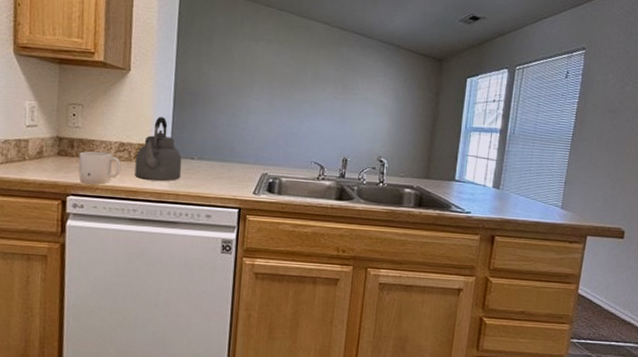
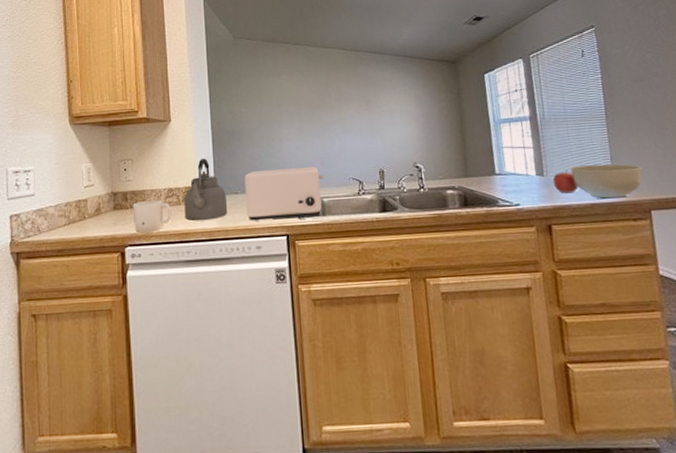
toaster: none [200,138,285,195] -> present [244,166,323,221]
fruit: none [506,186,529,209] -> present [552,169,579,193]
bowl: none [525,184,590,221] -> present [570,164,642,199]

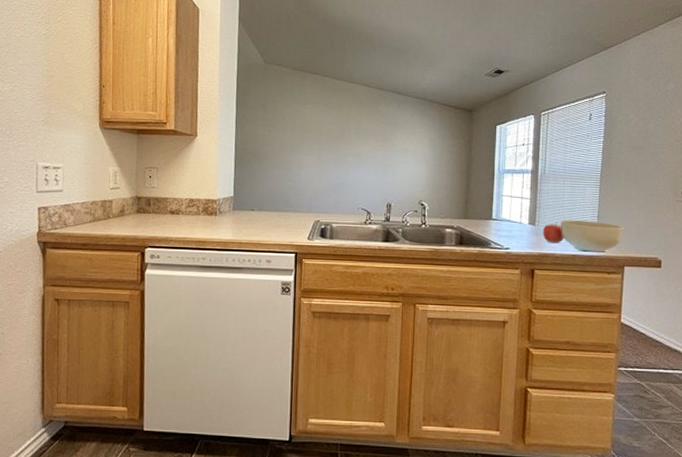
mug: present [132,199,172,234] -> none [154,207,191,237]
kettle: present [184,158,228,222] -> none [203,175,244,232]
toaster: present [244,166,323,221] -> none [260,191,335,239]

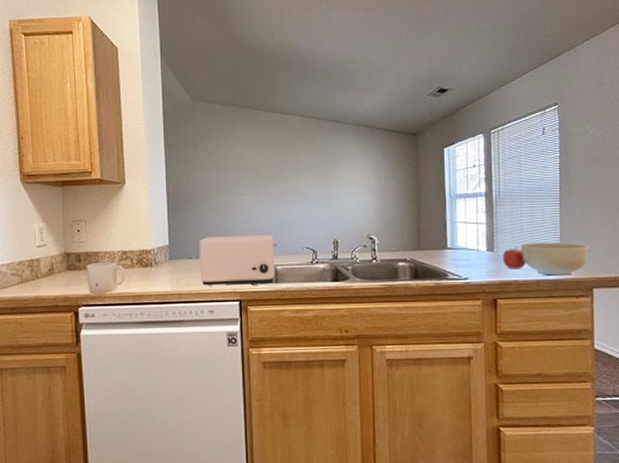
mug: none [154,207,191,237] -> present [86,261,126,294]
toaster: none [260,191,335,239] -> present [199,234,278,286]

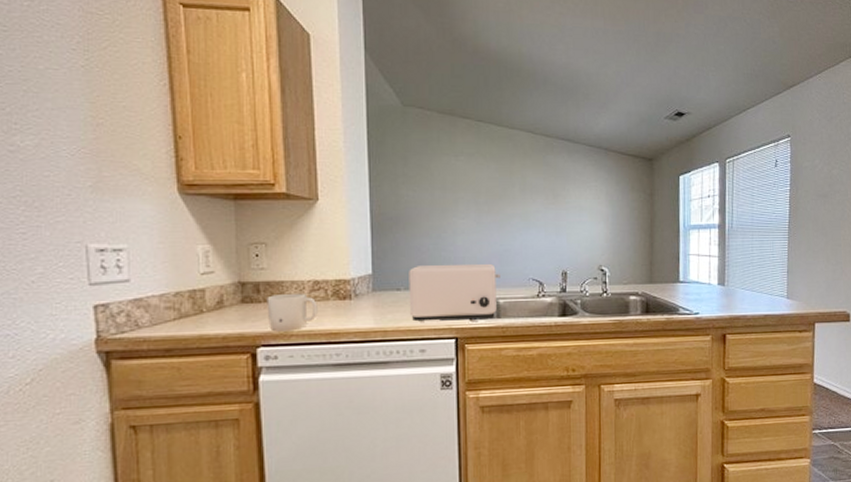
fruit: present [502,246,527,269] -> none [732,280,755,304]
bowl: present [520,242,589,277] -> none [750,277,813,311]

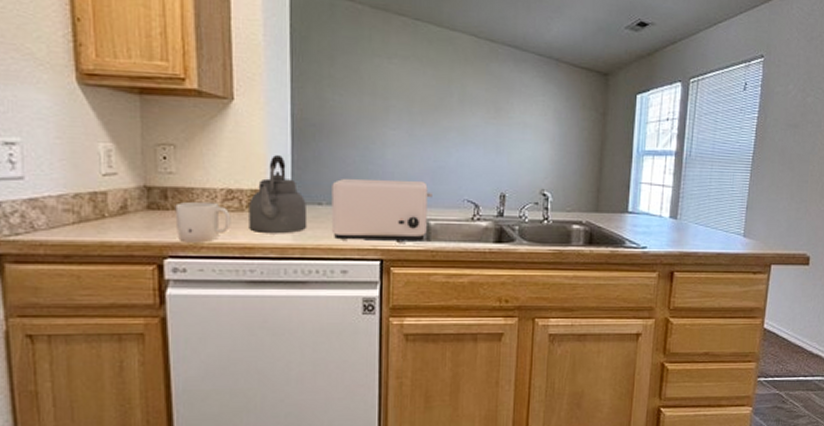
kettle: none [334,248,388,320] -> present [249,155,308,234]

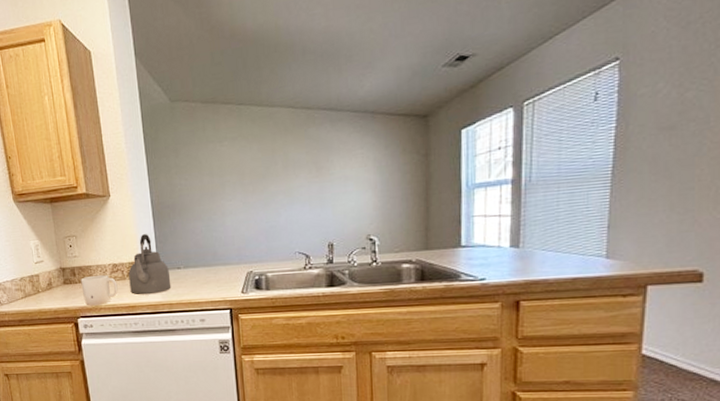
toaster: present [331,178,432,241] -> none [186,240,268,296]

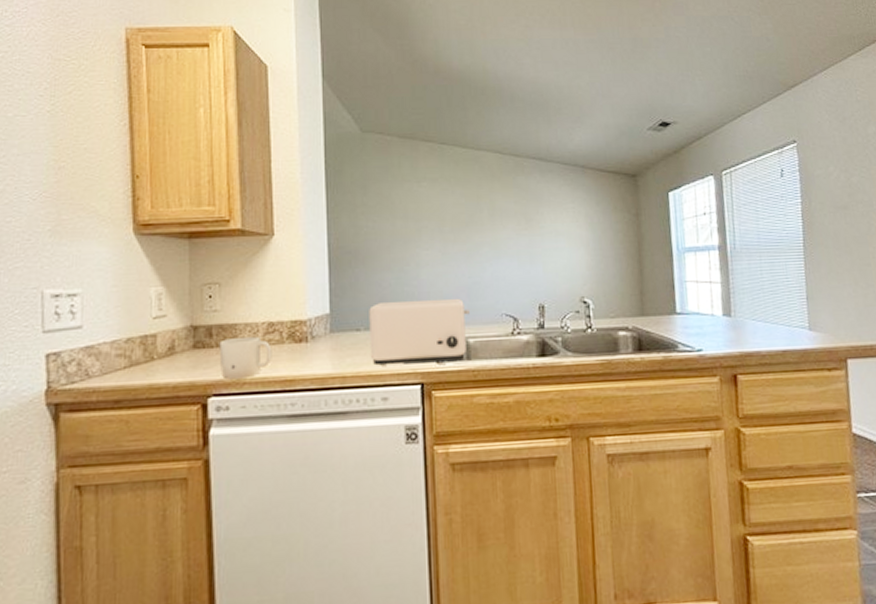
kettle: present [128,234,172,296] -> none [289,285,347,365]
toaster: none [186,240,268,296] -> present [369,298,470,366]

